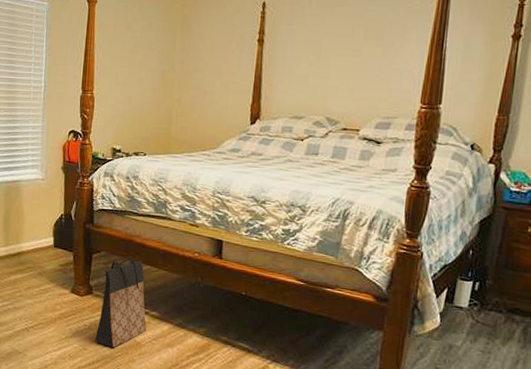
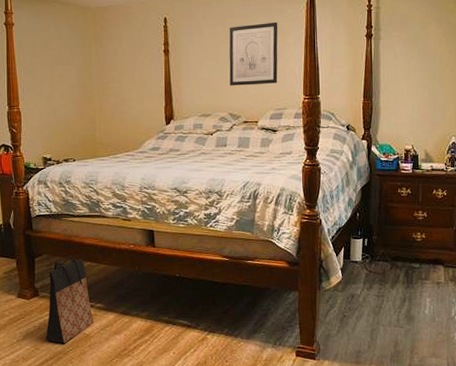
wall art: none [331,13,400,87] -> present [229,22,278,86]

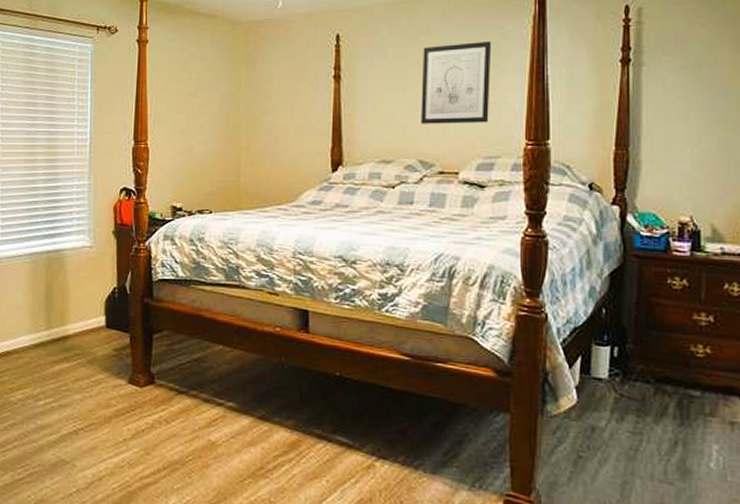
bag: present [46,257,94,343] -> none [160,337,223,450]

